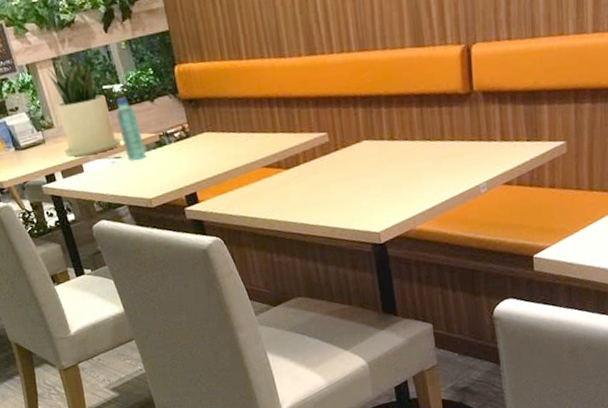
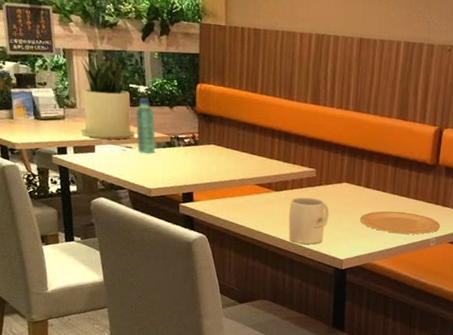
mug: none [306,167,354,225] -> present [288,197,330,245]
plate: none [390,158,489,189] -> present [360,211,440,235]

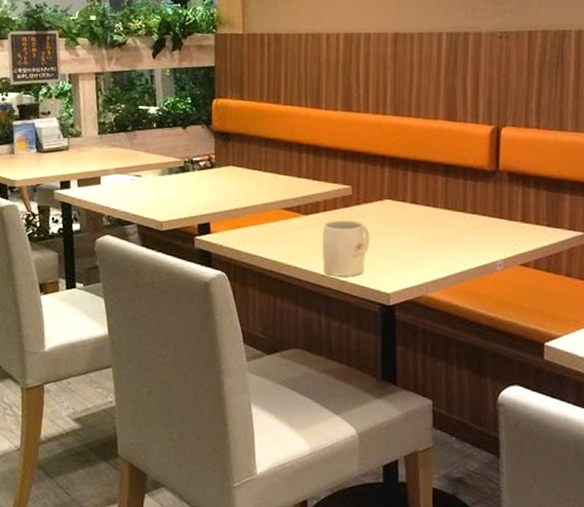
planter: present [79,55,136,140] -> none [85,78,145,169]
water bottle: present [136,98,156,155] -> none [145,120,168,182]
plate: present [360,211,440,235] -> none [408,230,508,258]

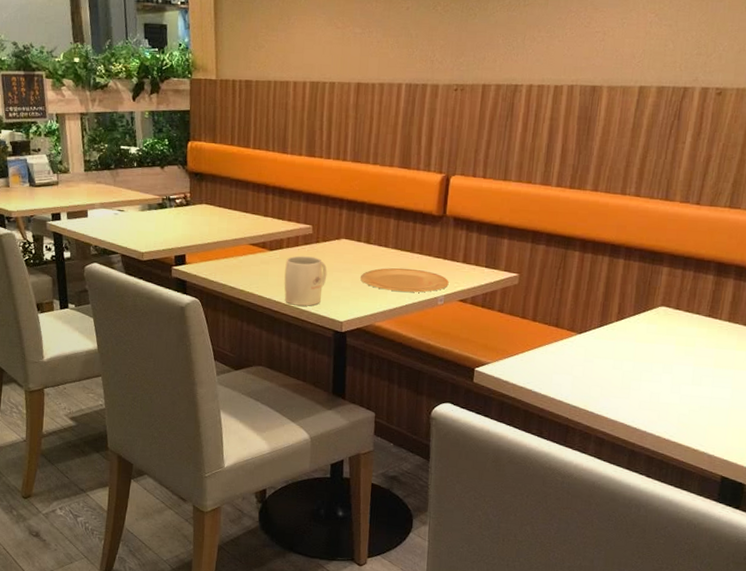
plate: none [408,230,508,258] -> present [360,267,449,293]

